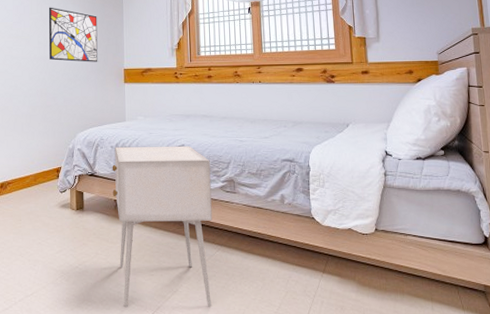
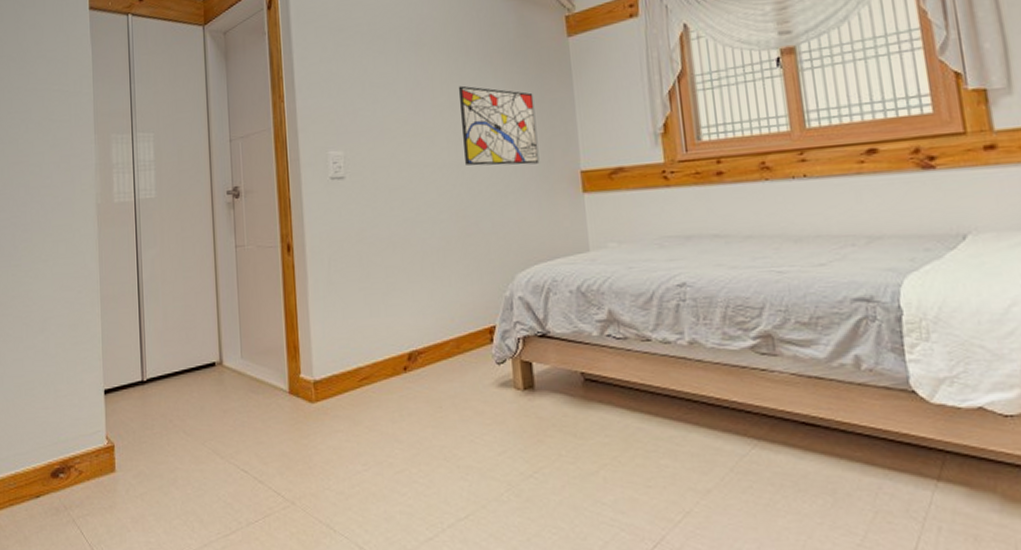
nightstand: present [112,145,212,307] -> none [573,284,749,536]

